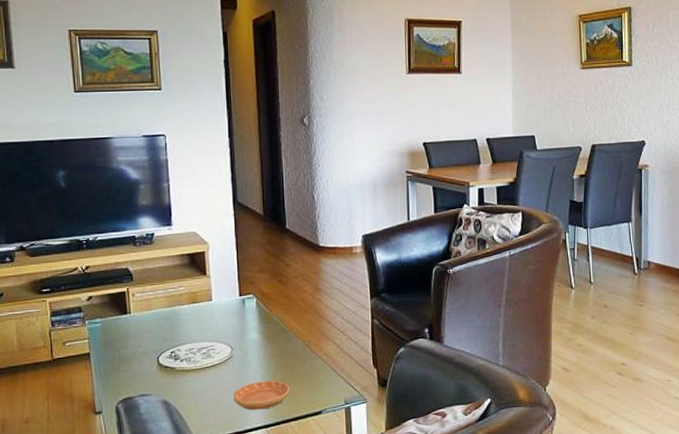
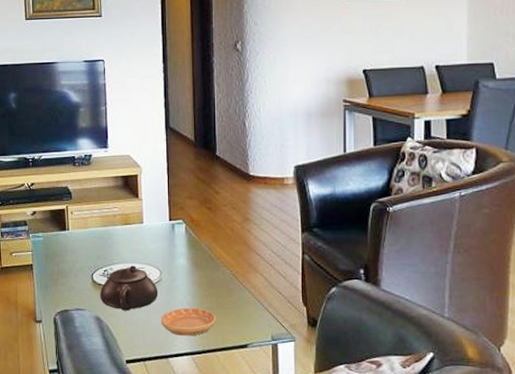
teapot: none [167,344,230,392] -> present [100,265,158,311]

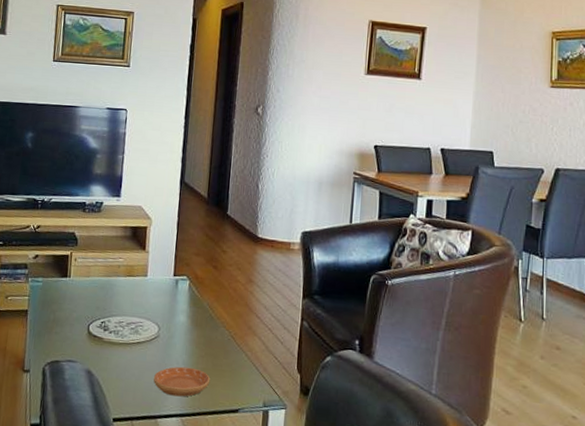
teapot: present [100,265,158,311] -> none [94,318,155,366]

